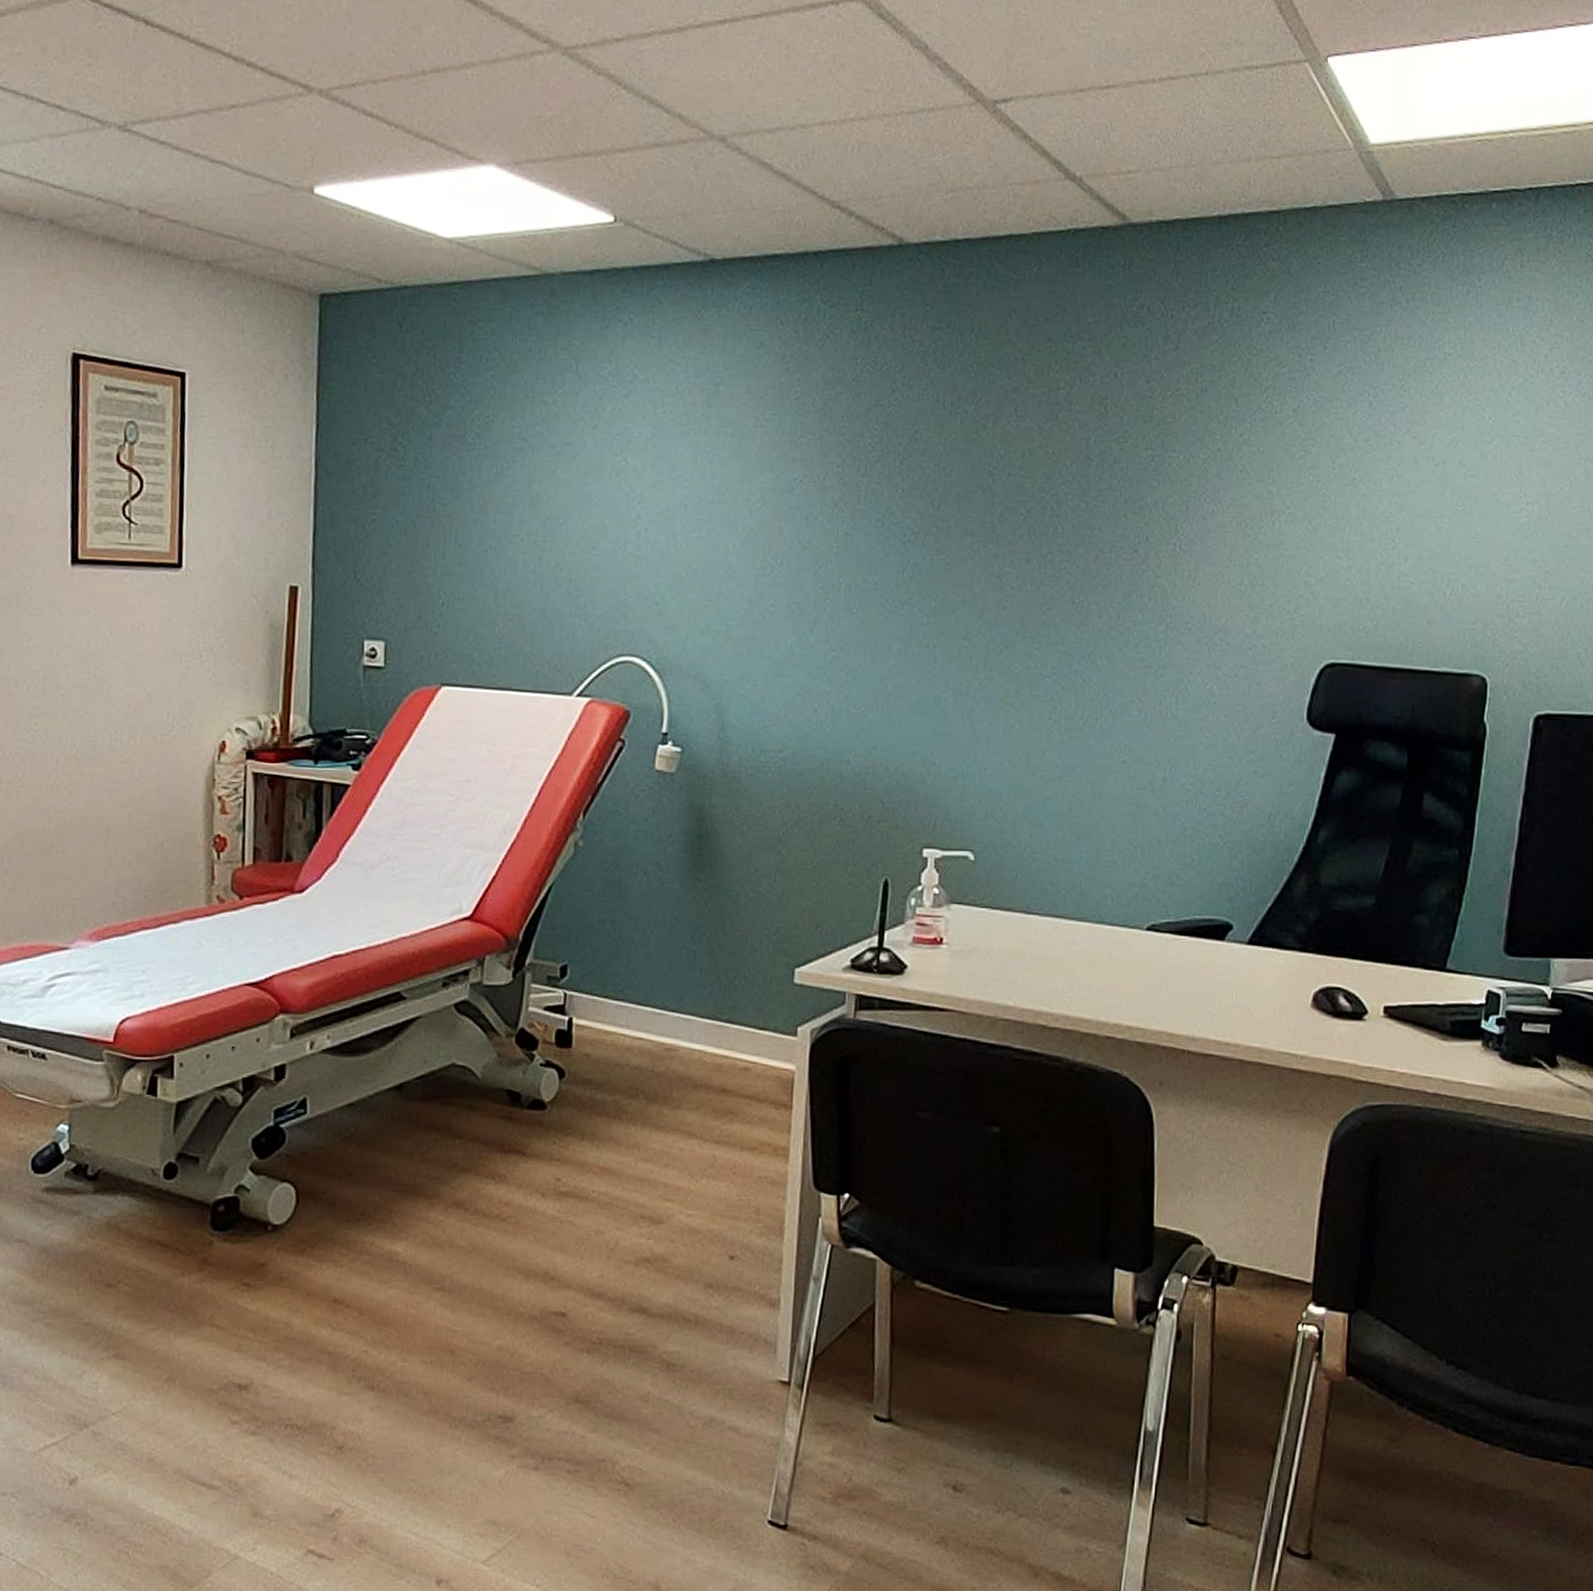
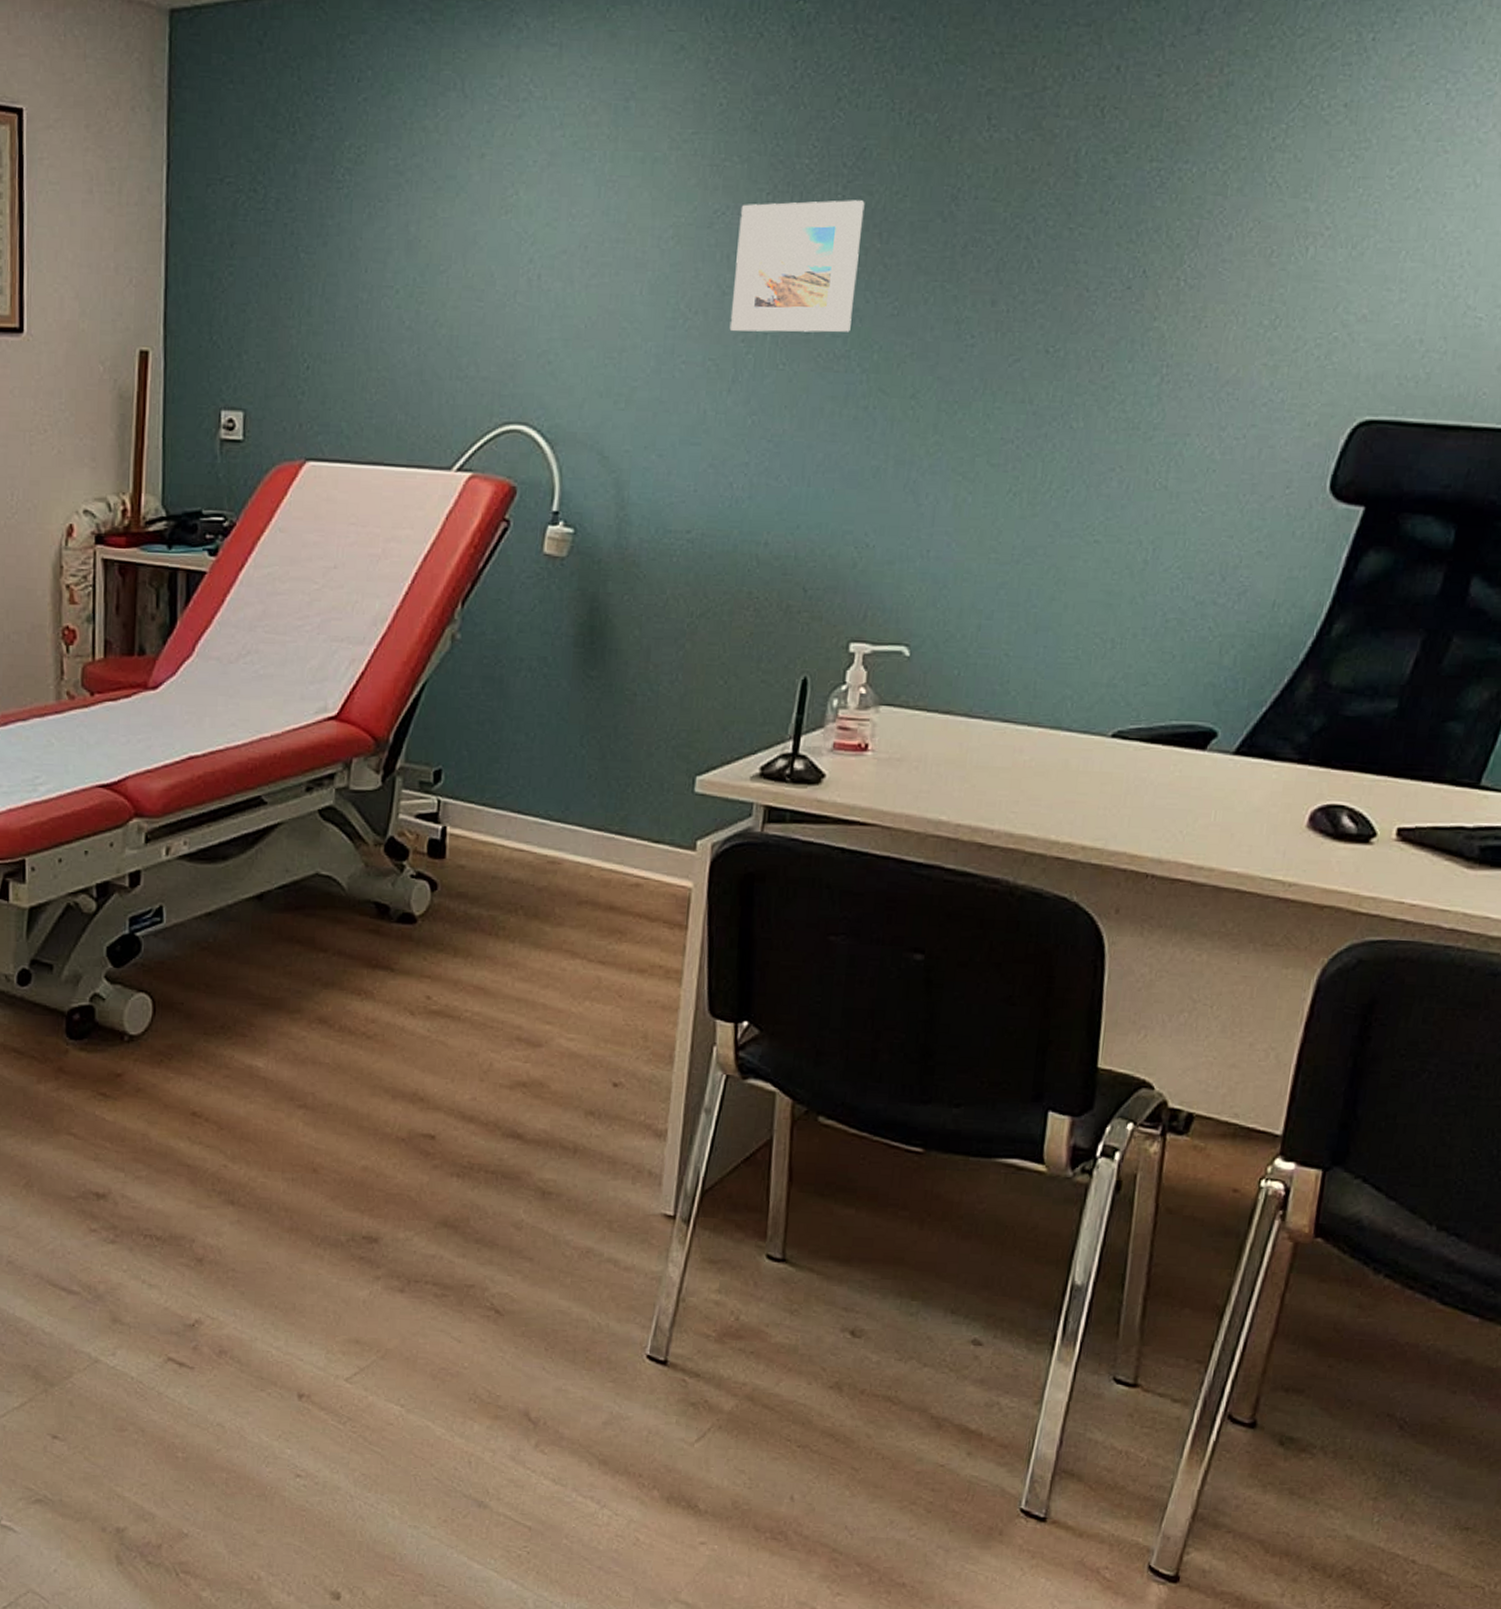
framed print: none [810,473,919,583] -> present [729,200,865,333]

